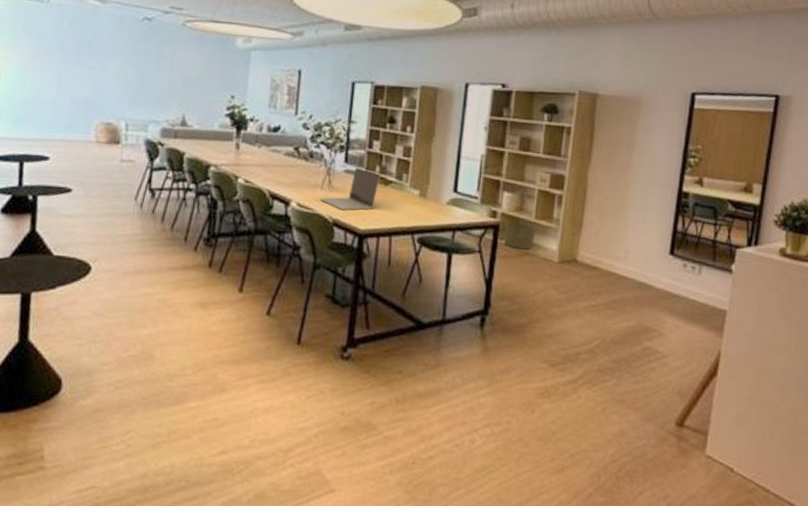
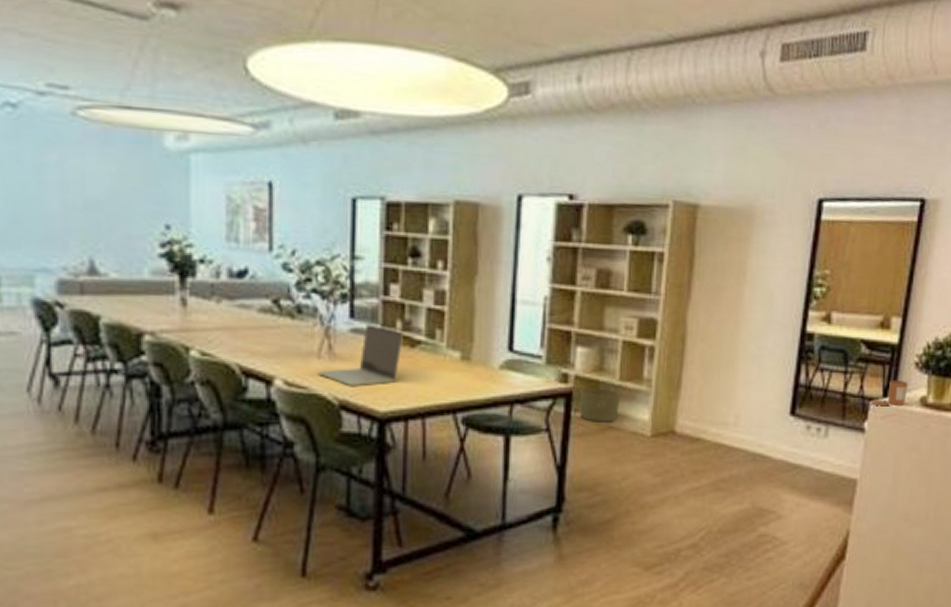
candle: none [738,233,769,255] -> present [872,381,909,407]

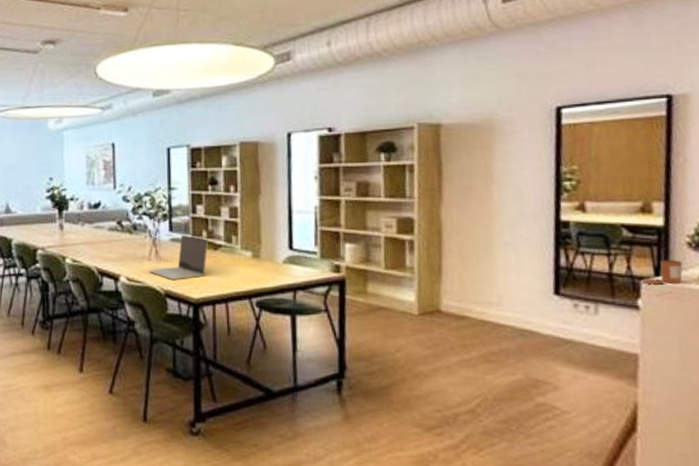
basket: present [580,388,621,422] -> none [352,275,388,304]

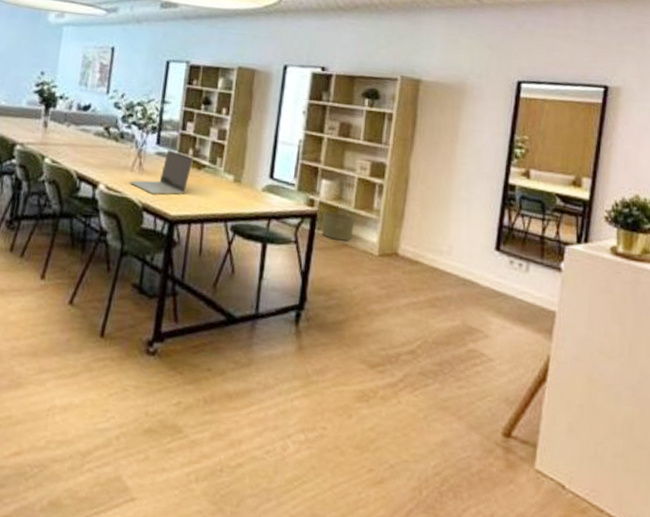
basket: none [352,275,388,304] -> present [322,212,355,241]
candle: present [643,260,683,285] -> none [567,230,600,253]

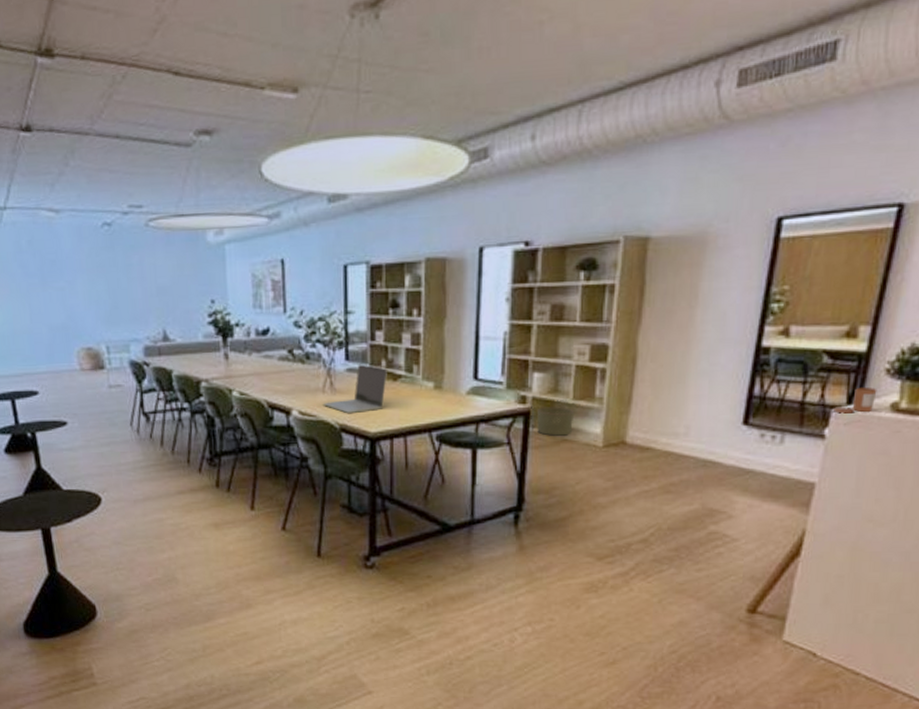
candle: none [567,230,600,253] -> present [834,388,877,414]

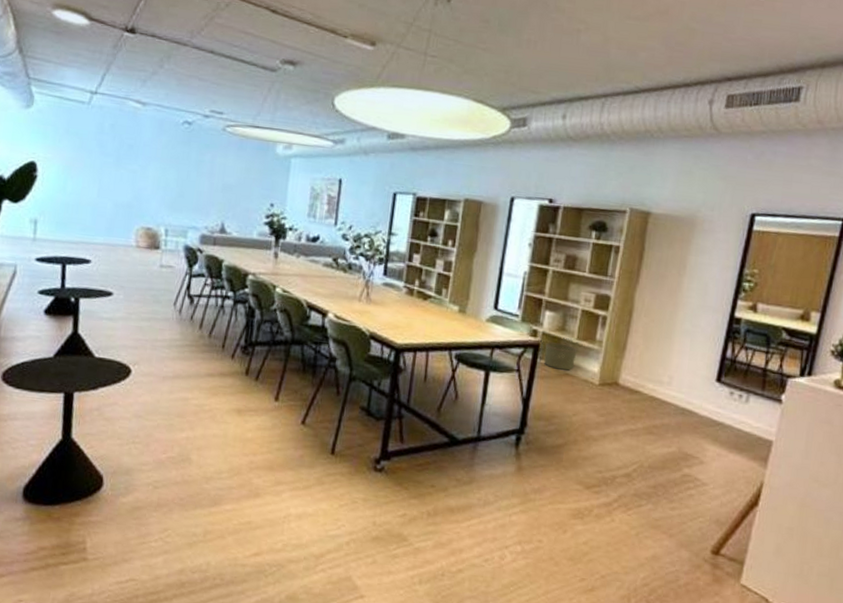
laptop: present [323,364,387,414] -> none [357,280,419,324]
candle: present [834,388,877,414] -> none [789,363,824,386]

